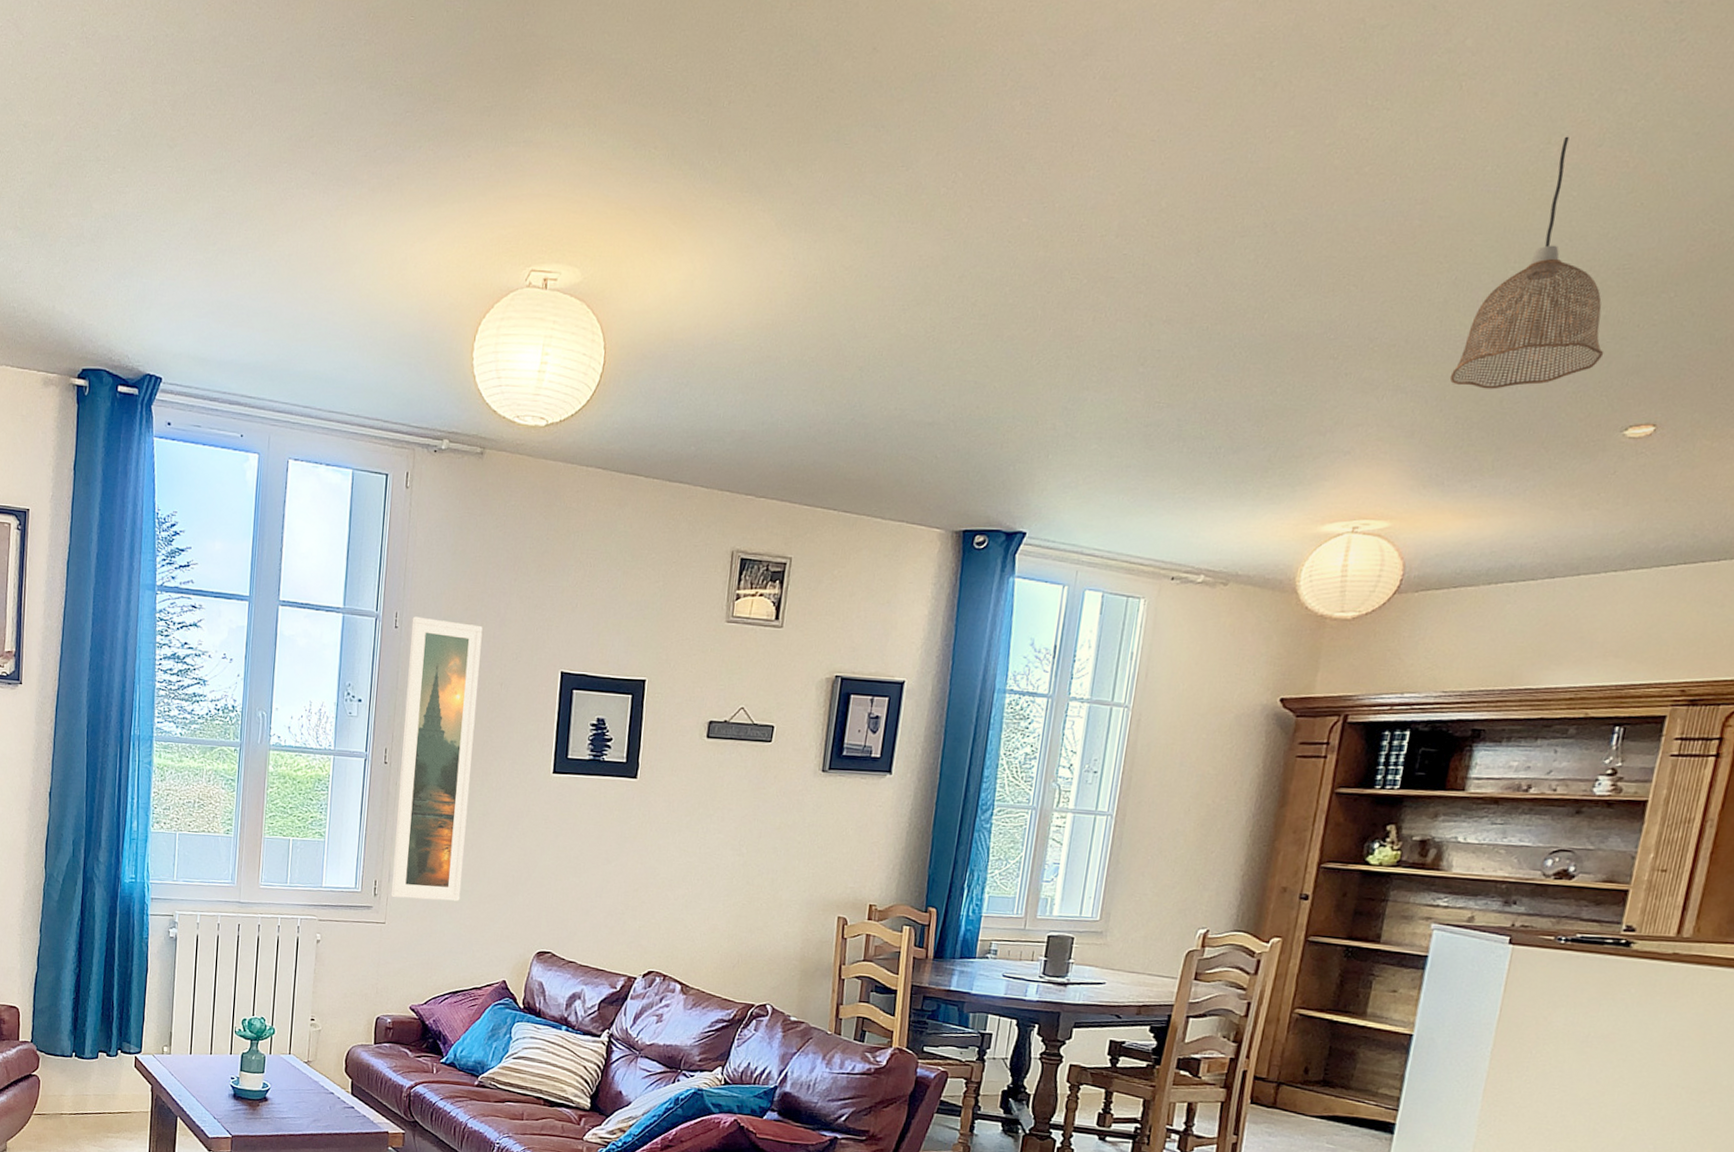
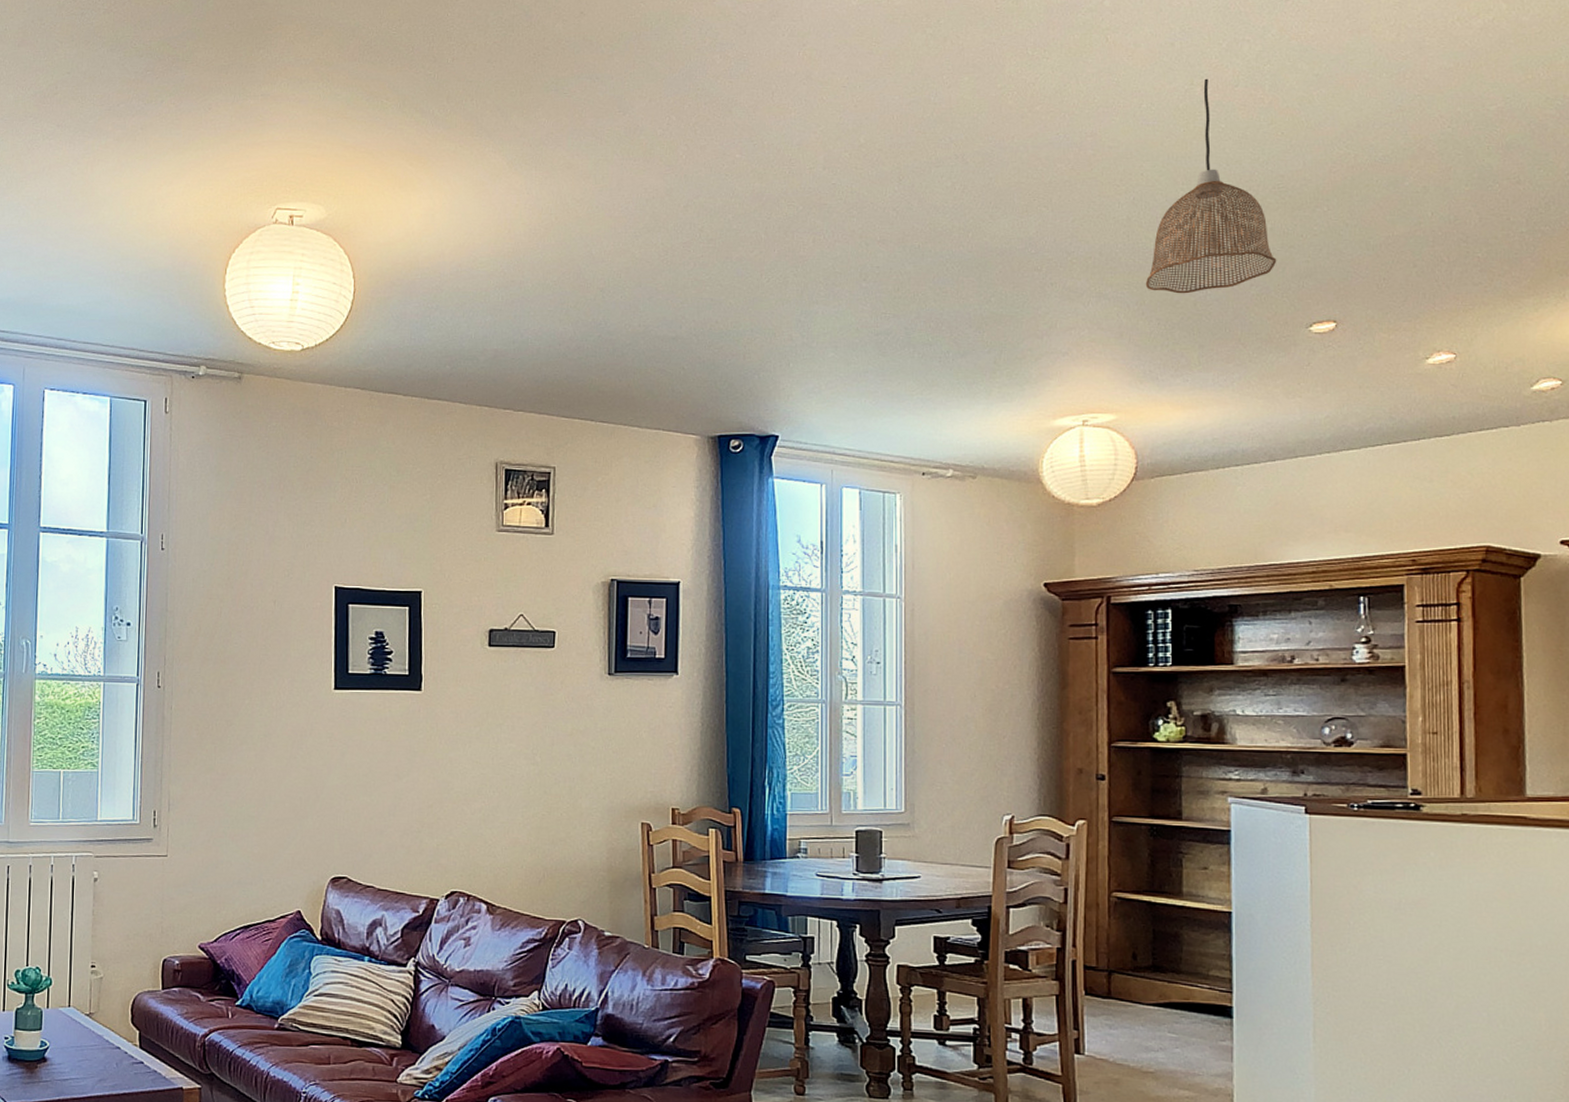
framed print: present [390,616,483,901] -> none [171,538,252,829]

